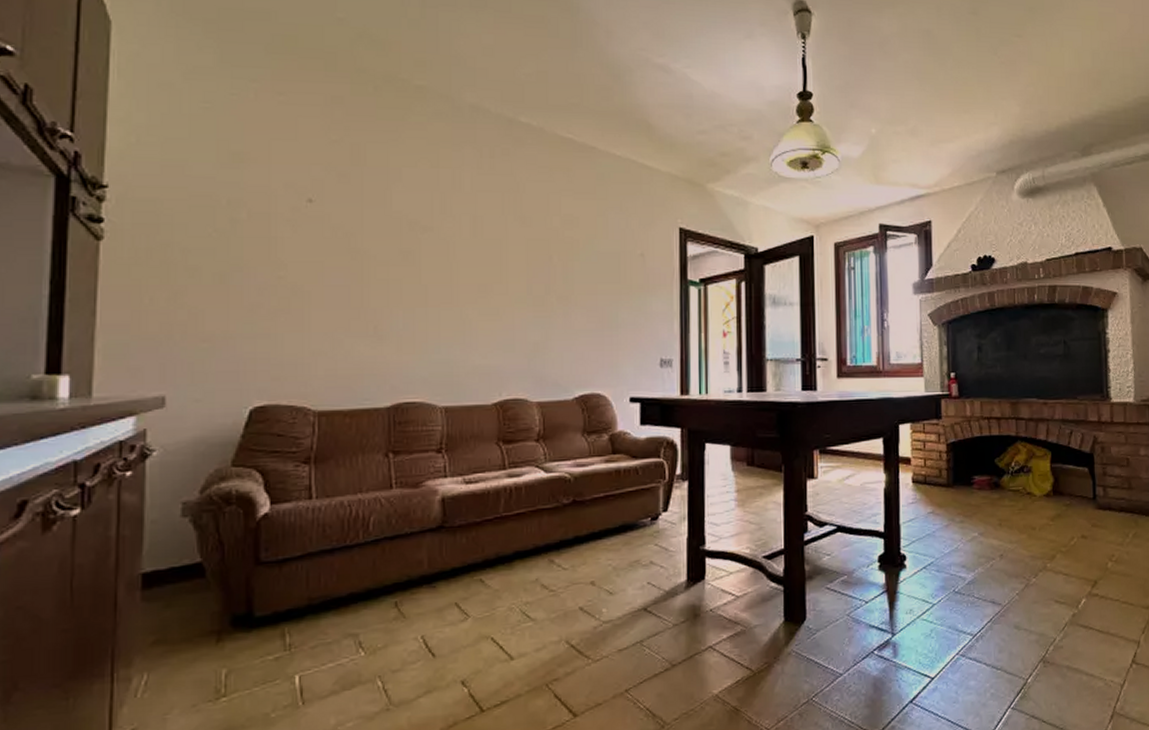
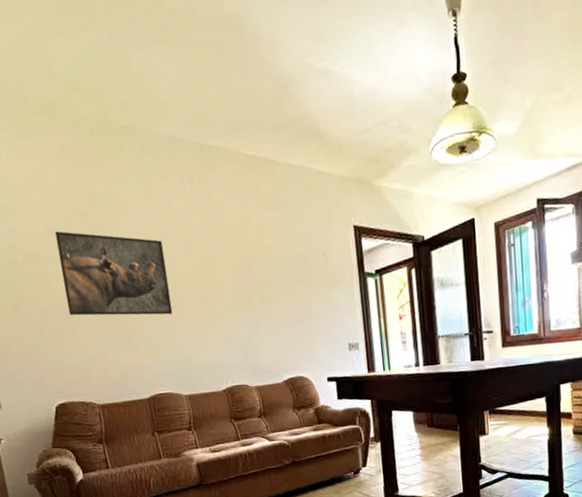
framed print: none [298,190,443,305] -> present [54,231,173,316]

